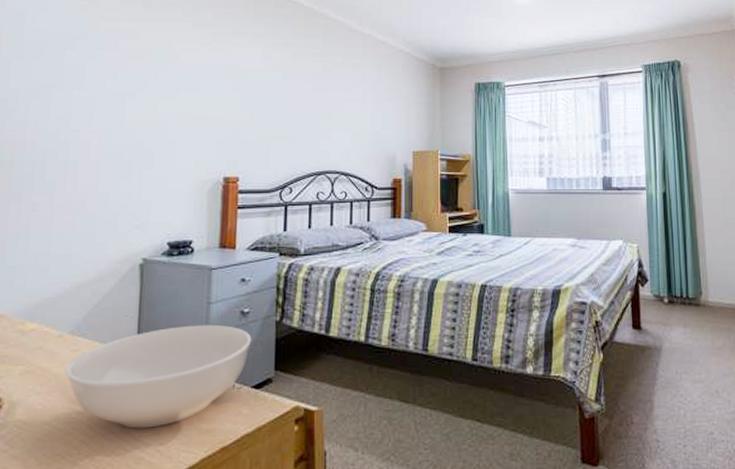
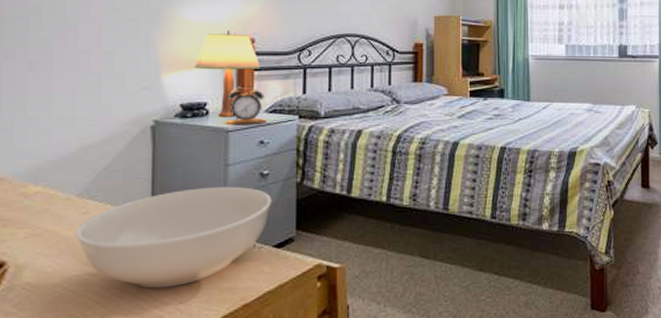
table lamp: none [182,169,244,255] -> present [194,30,261,118]
alarm clock: none [210,225,247,263] -> present [226,87,265,125]

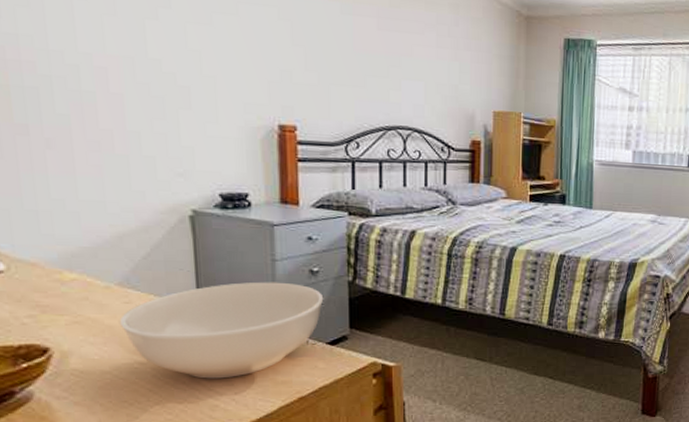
table lamp: present [194,30,261,118] -> none [232,114,305,211]
alarm clock: present [226,87,265,125] -> none [270,179,313,220]

